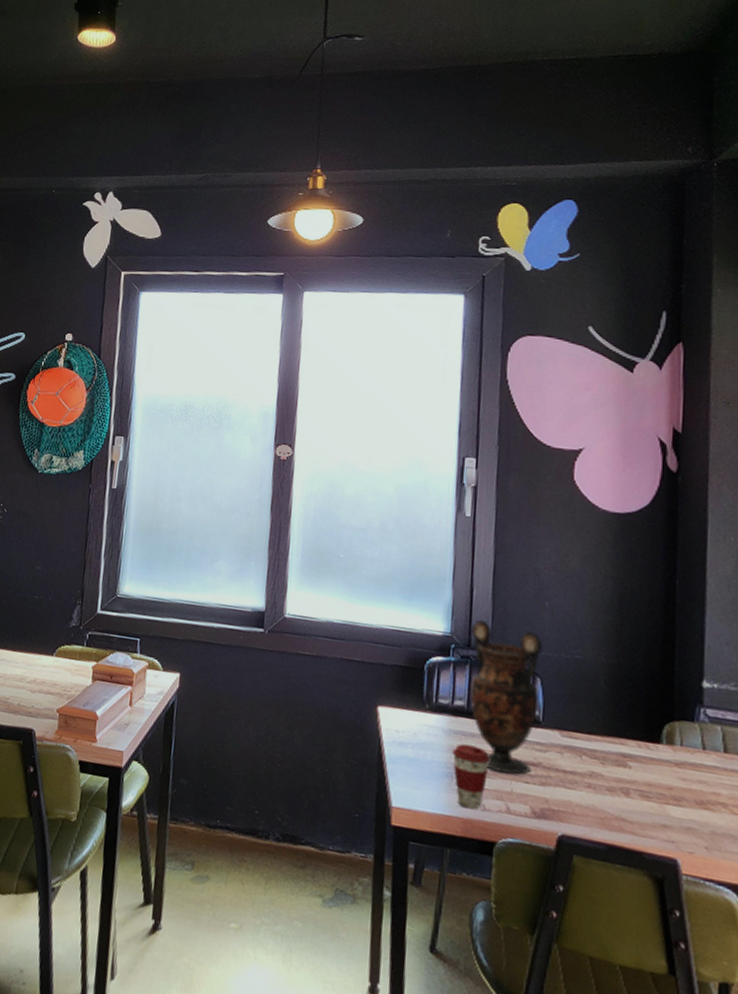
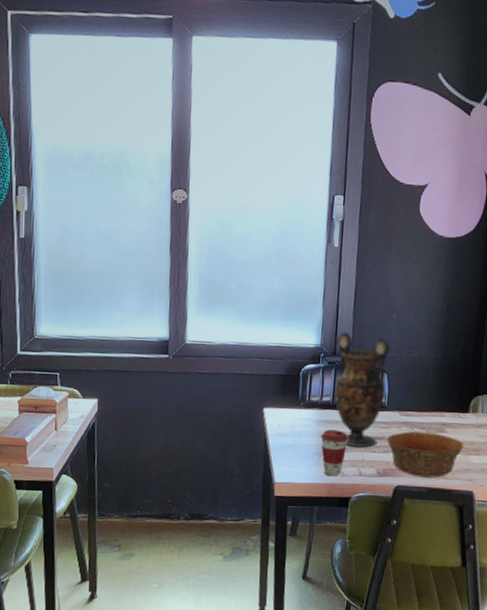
bowl: none [544,759,658,832] -> present [387,431,464,478]

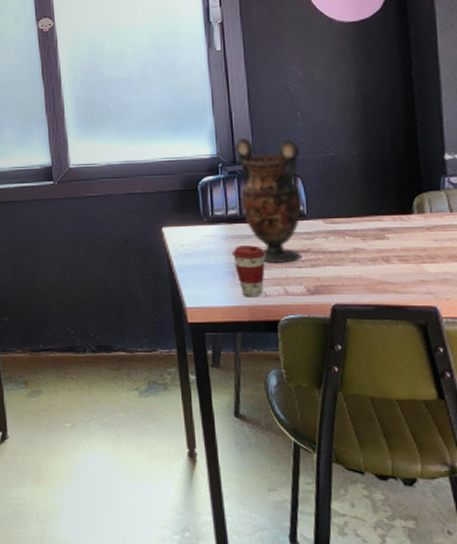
bowl: present [387,431,464,478] -> none [313,240,414,293]

